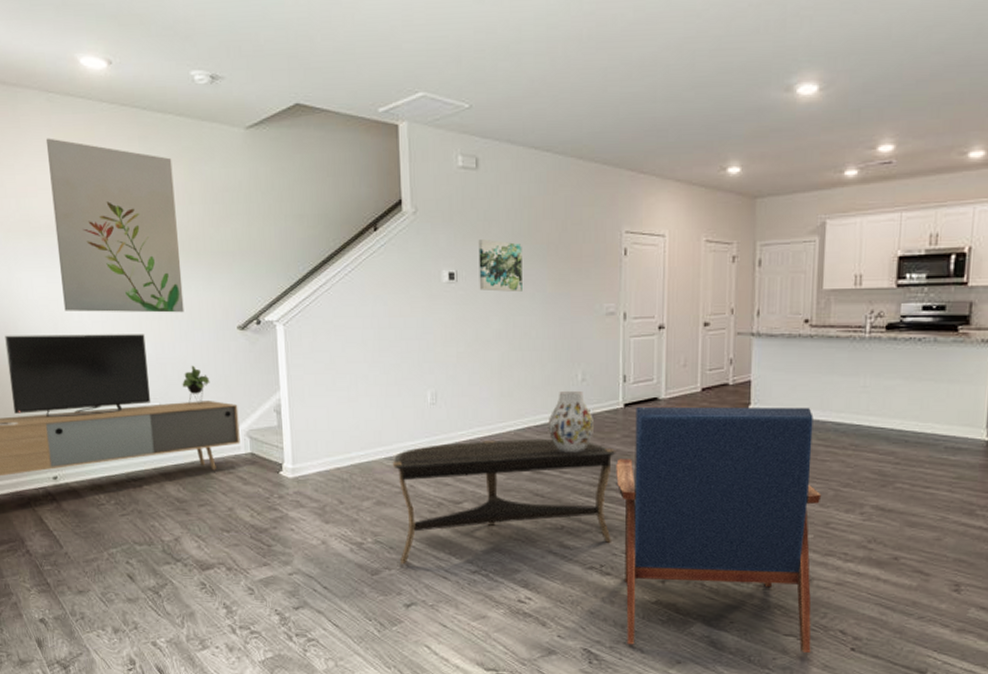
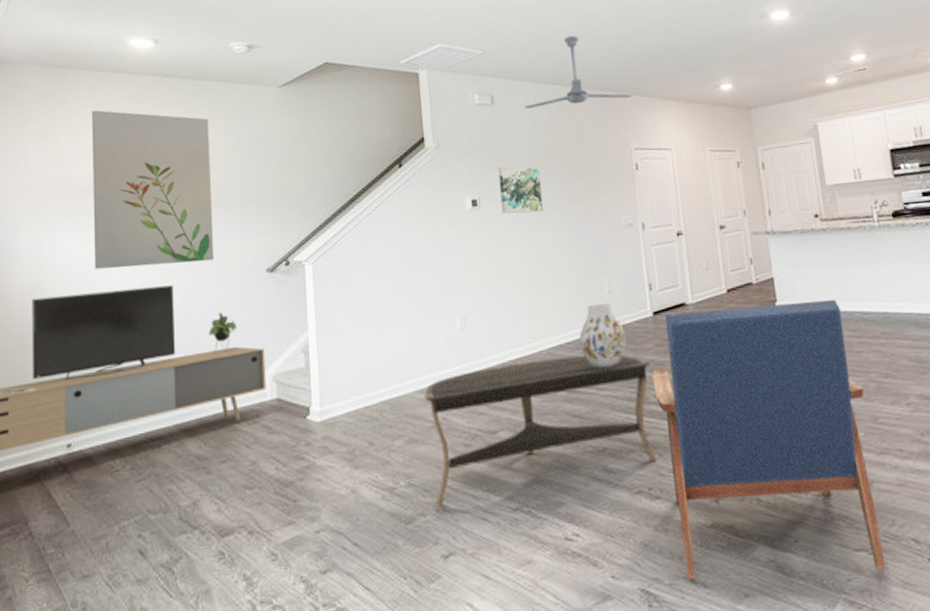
ceiling fan: none [511,94,630,177] -> present [524,35,632,109]

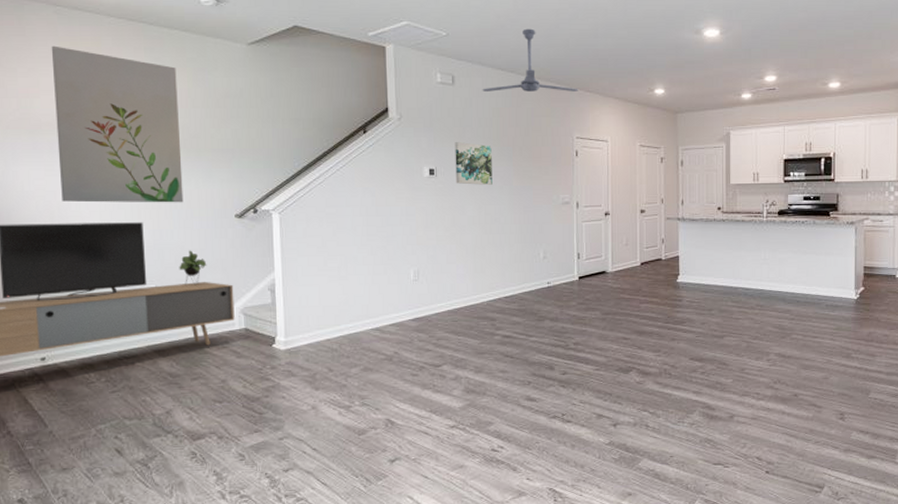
coffee table: present [423,354,657,509] -> none [378,307,573,424]
vase: present [579,303,626,369] -> none [515,266,554,320]
armchair: present [652,300,887,580] -> none [573,277,737,482]

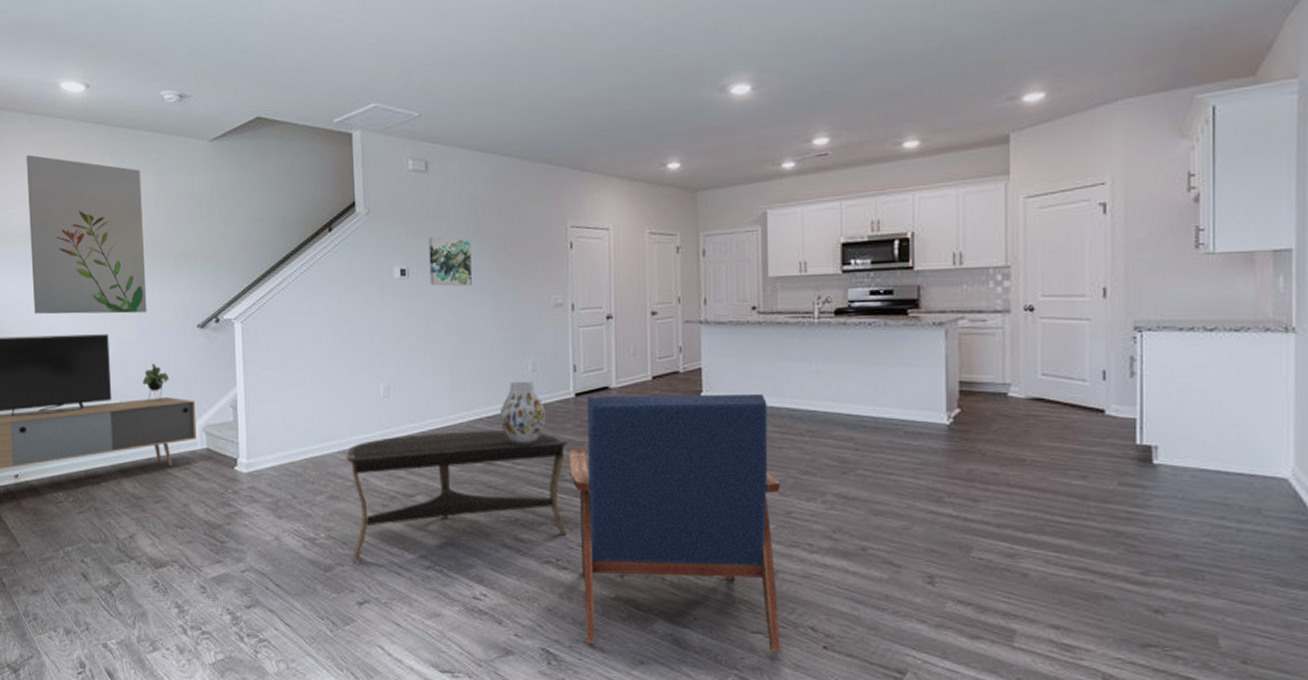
coffee table: none [378,307,573,424] -> present [345,429,569,560]
ceiling fan: present [482,28,578,91] -> none [459,100,573,178]
vase: none [515,266,554,320] -> present [499,381,545,445]
armchair: none [573,277,737,482] -> present [569,394,781,651]

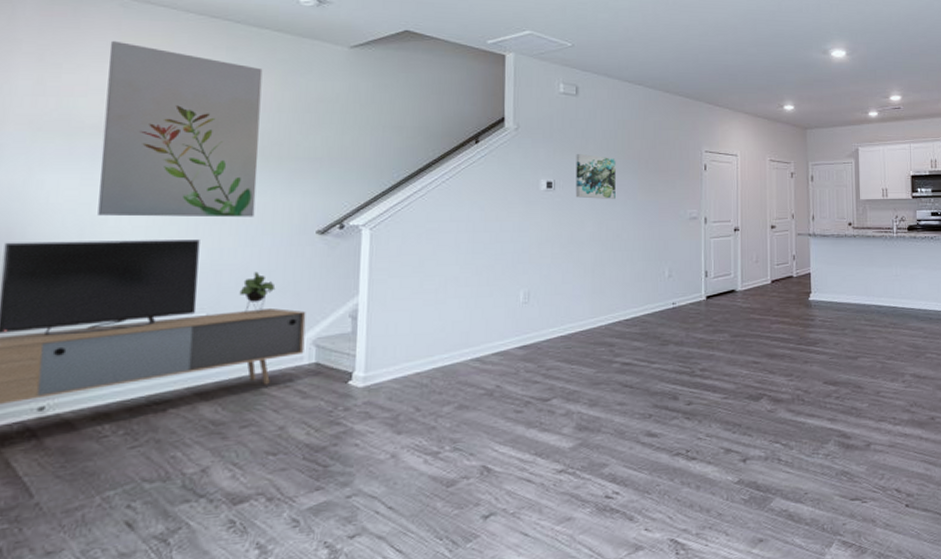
coffee table: present [345,429,569,560] -> none [478,331,700,472]
vase: present [499,381,545,445] -> none [637,286,679,345]
armchair: present [569,394,781,651] -> none [700,294,874,529]

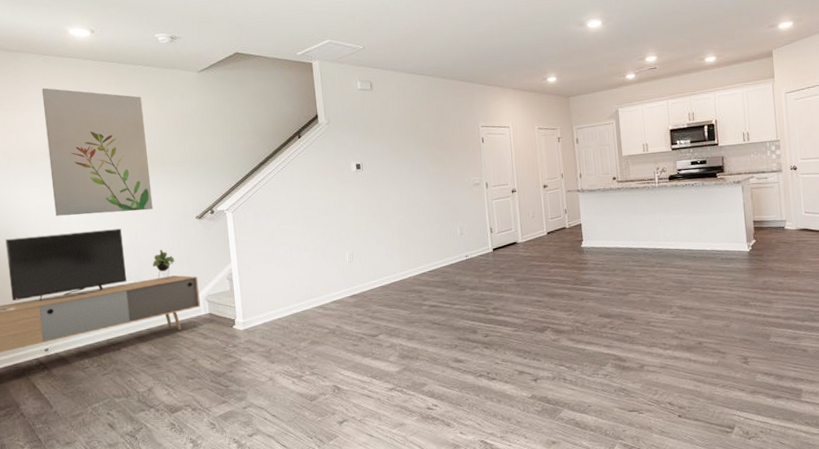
wall art: present [575,154,616,199] -> none [376,138,411,175]

